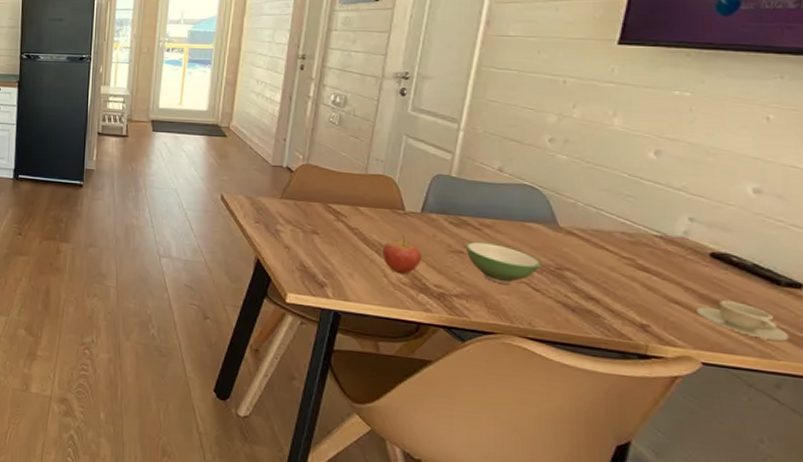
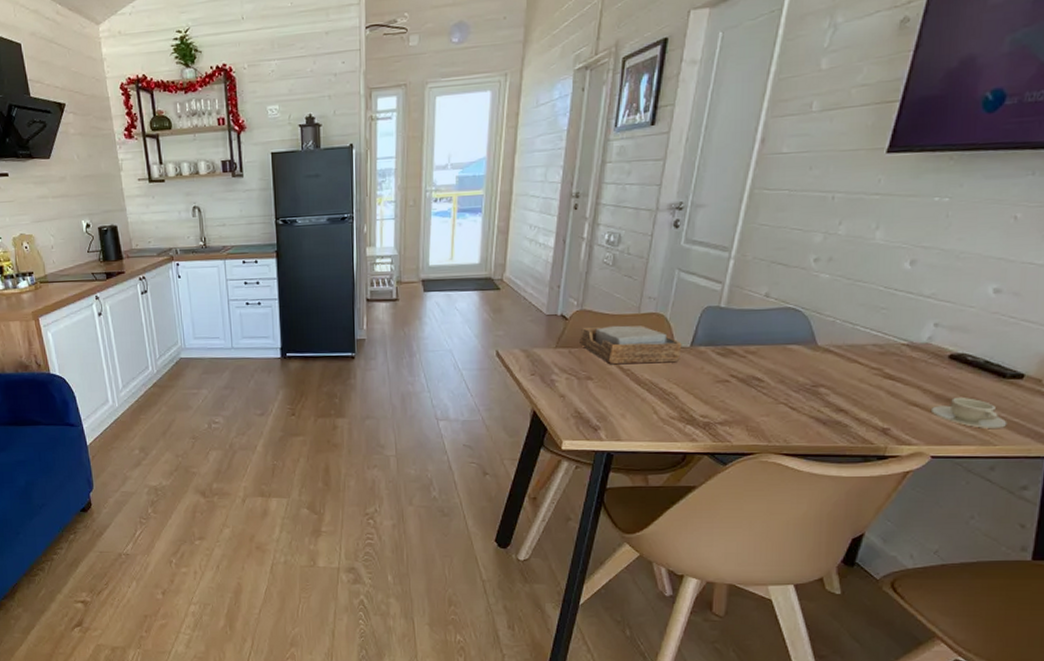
napkin holder: none [305,182,412,227] -> present [580,325,682,364]
fruit: present [383,235,422,274] -> none [654,371,690,409]
bowl: present [465,241,541,285] -> none [730,368,799,408]

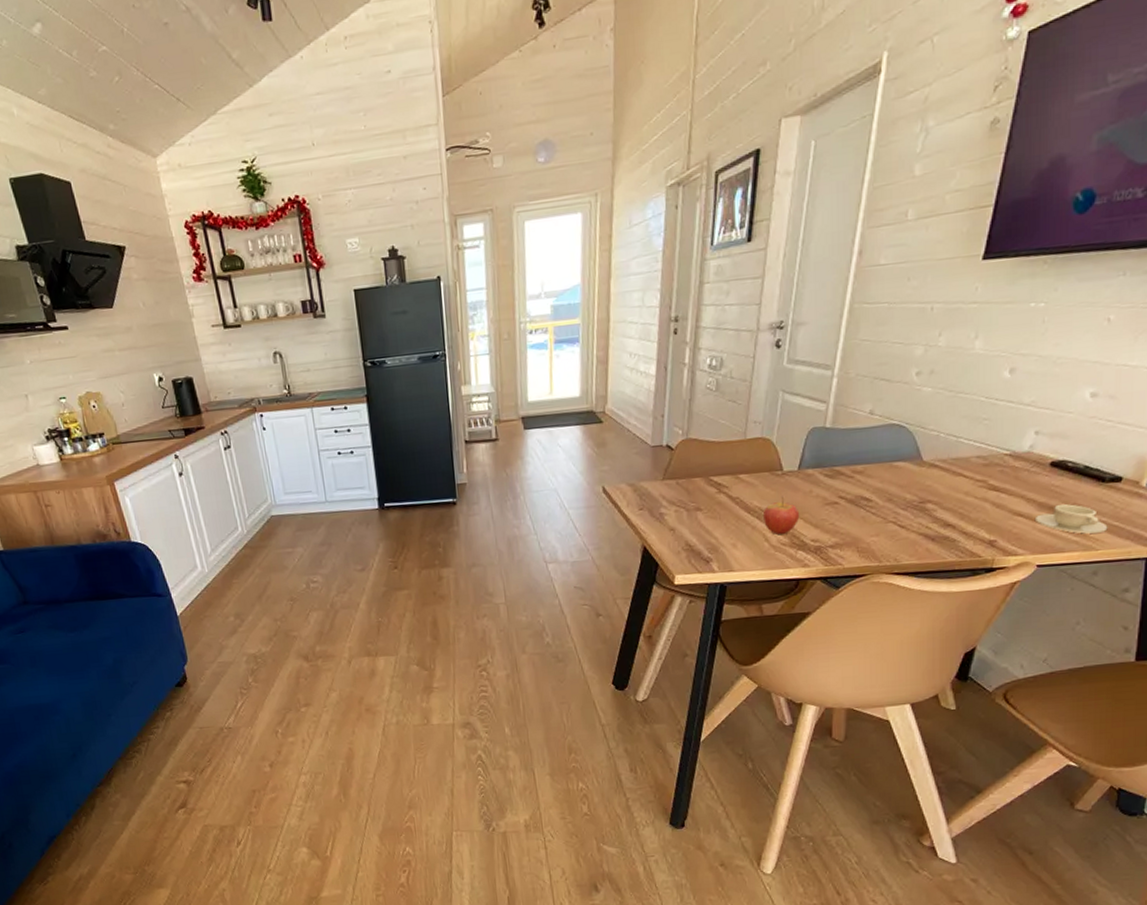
napkin holder: present [580,325,682,364] -> none [686,451,790,493]
fruit: none [654,371,690,409] -> present [763,496,800,535]

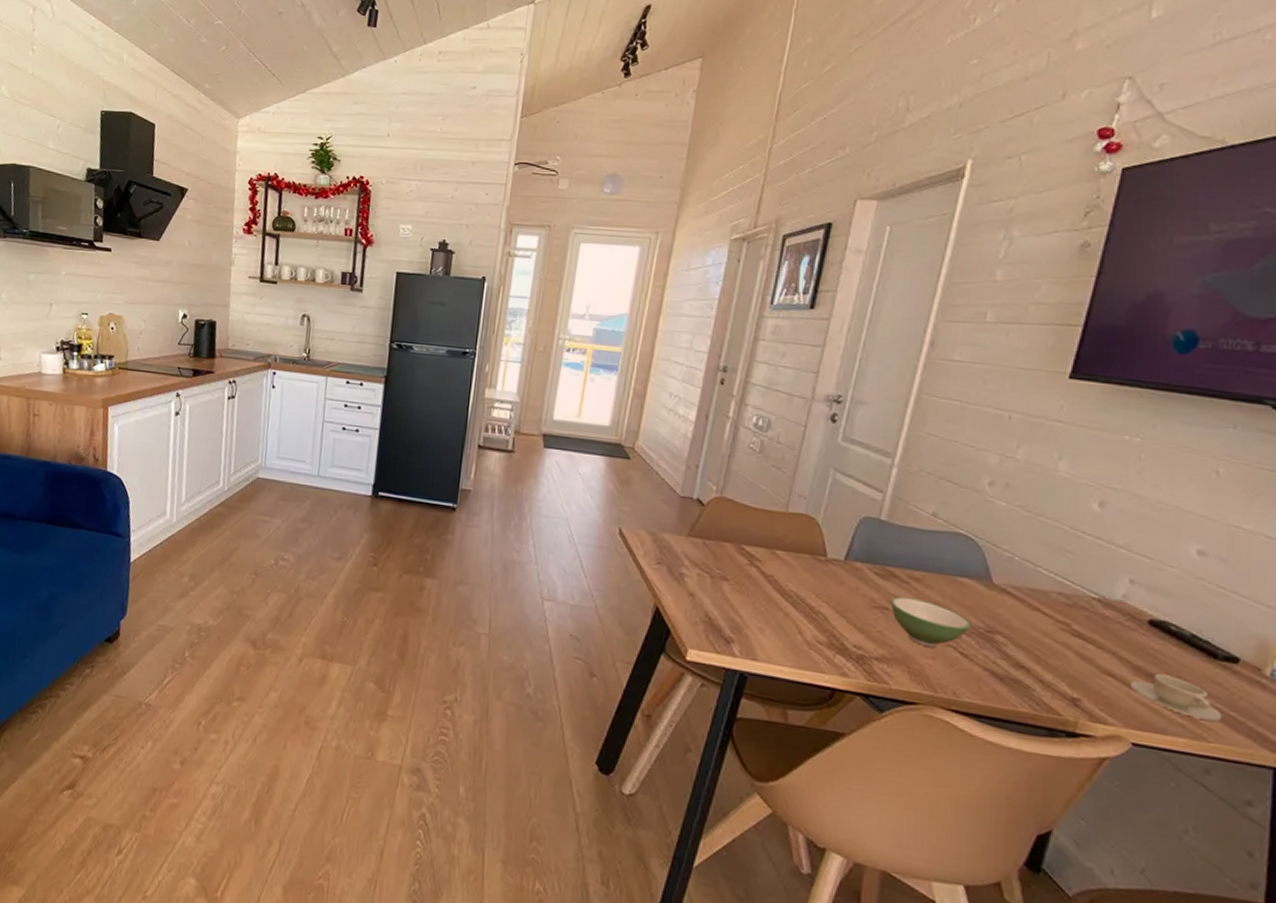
fruit: present [763,496,800,535] -> none [799,586,842,632]
bowl: none [839,488,906,528] -> present [890,596,971,649]

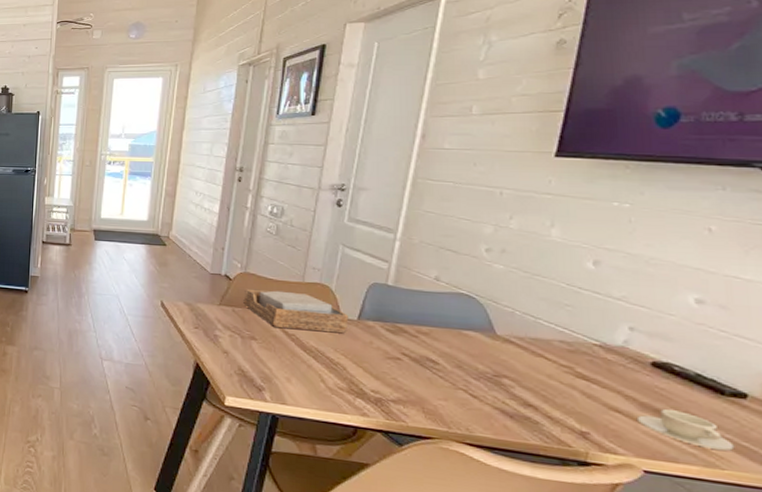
napkin holder: none [716,518,835,577] -> present [243,289,349,334]
bowl: present [890,596,971,649] -> none [402,348,479,391]

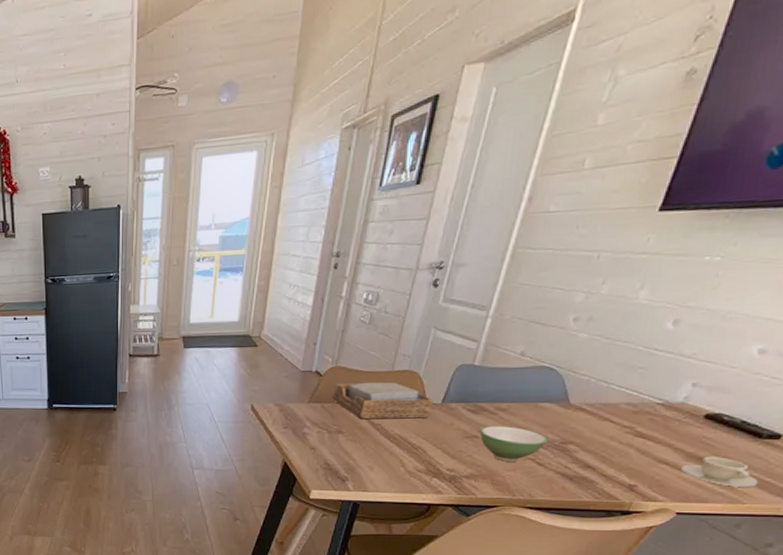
bowl: none [402,348,479,391] -> present [479,425,548,463]

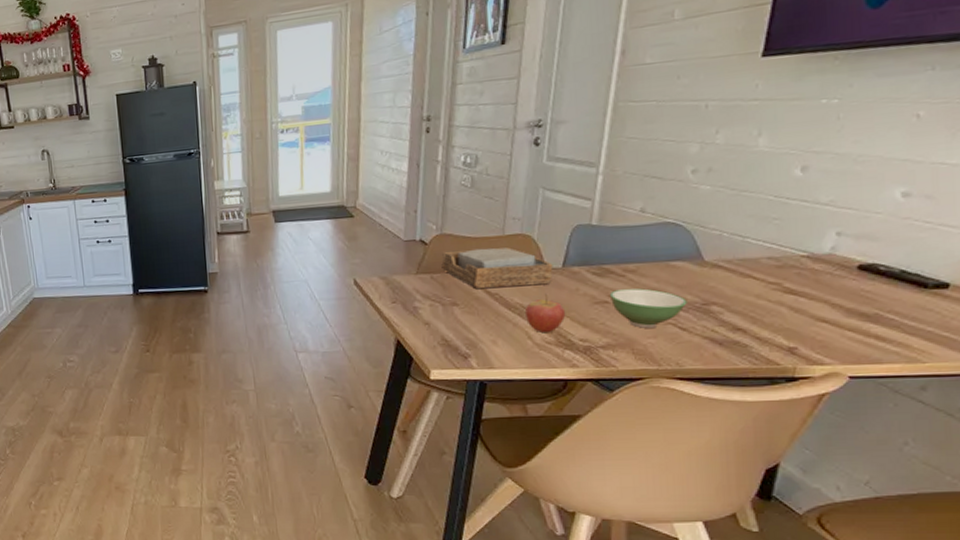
fruit: none [402,426,439,462] -> present [525,293,566,334]
teacup: present [679,457,759,487] -> none [842,311,936,344]

